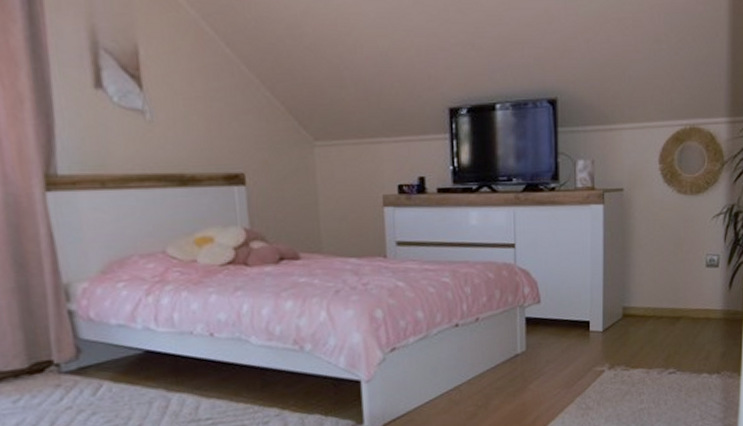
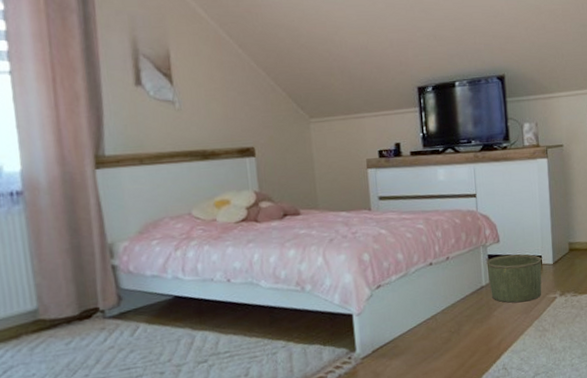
basket: none [522,317,591,376] -> present [485,254,543,303]

